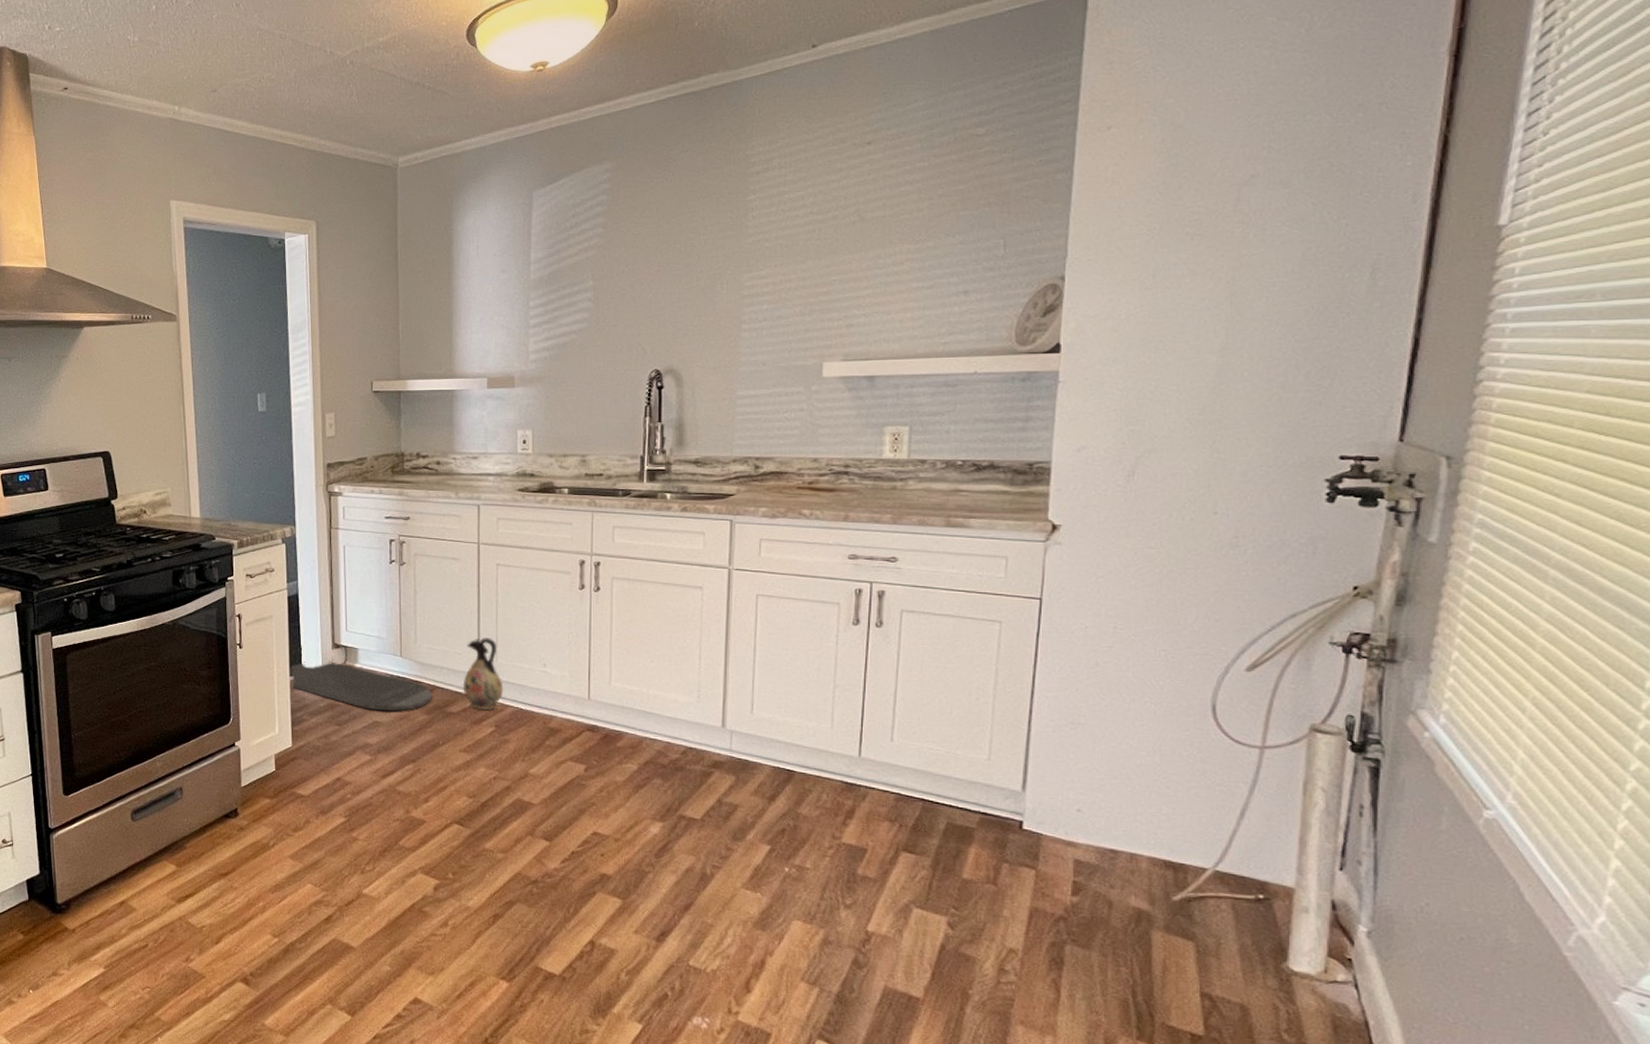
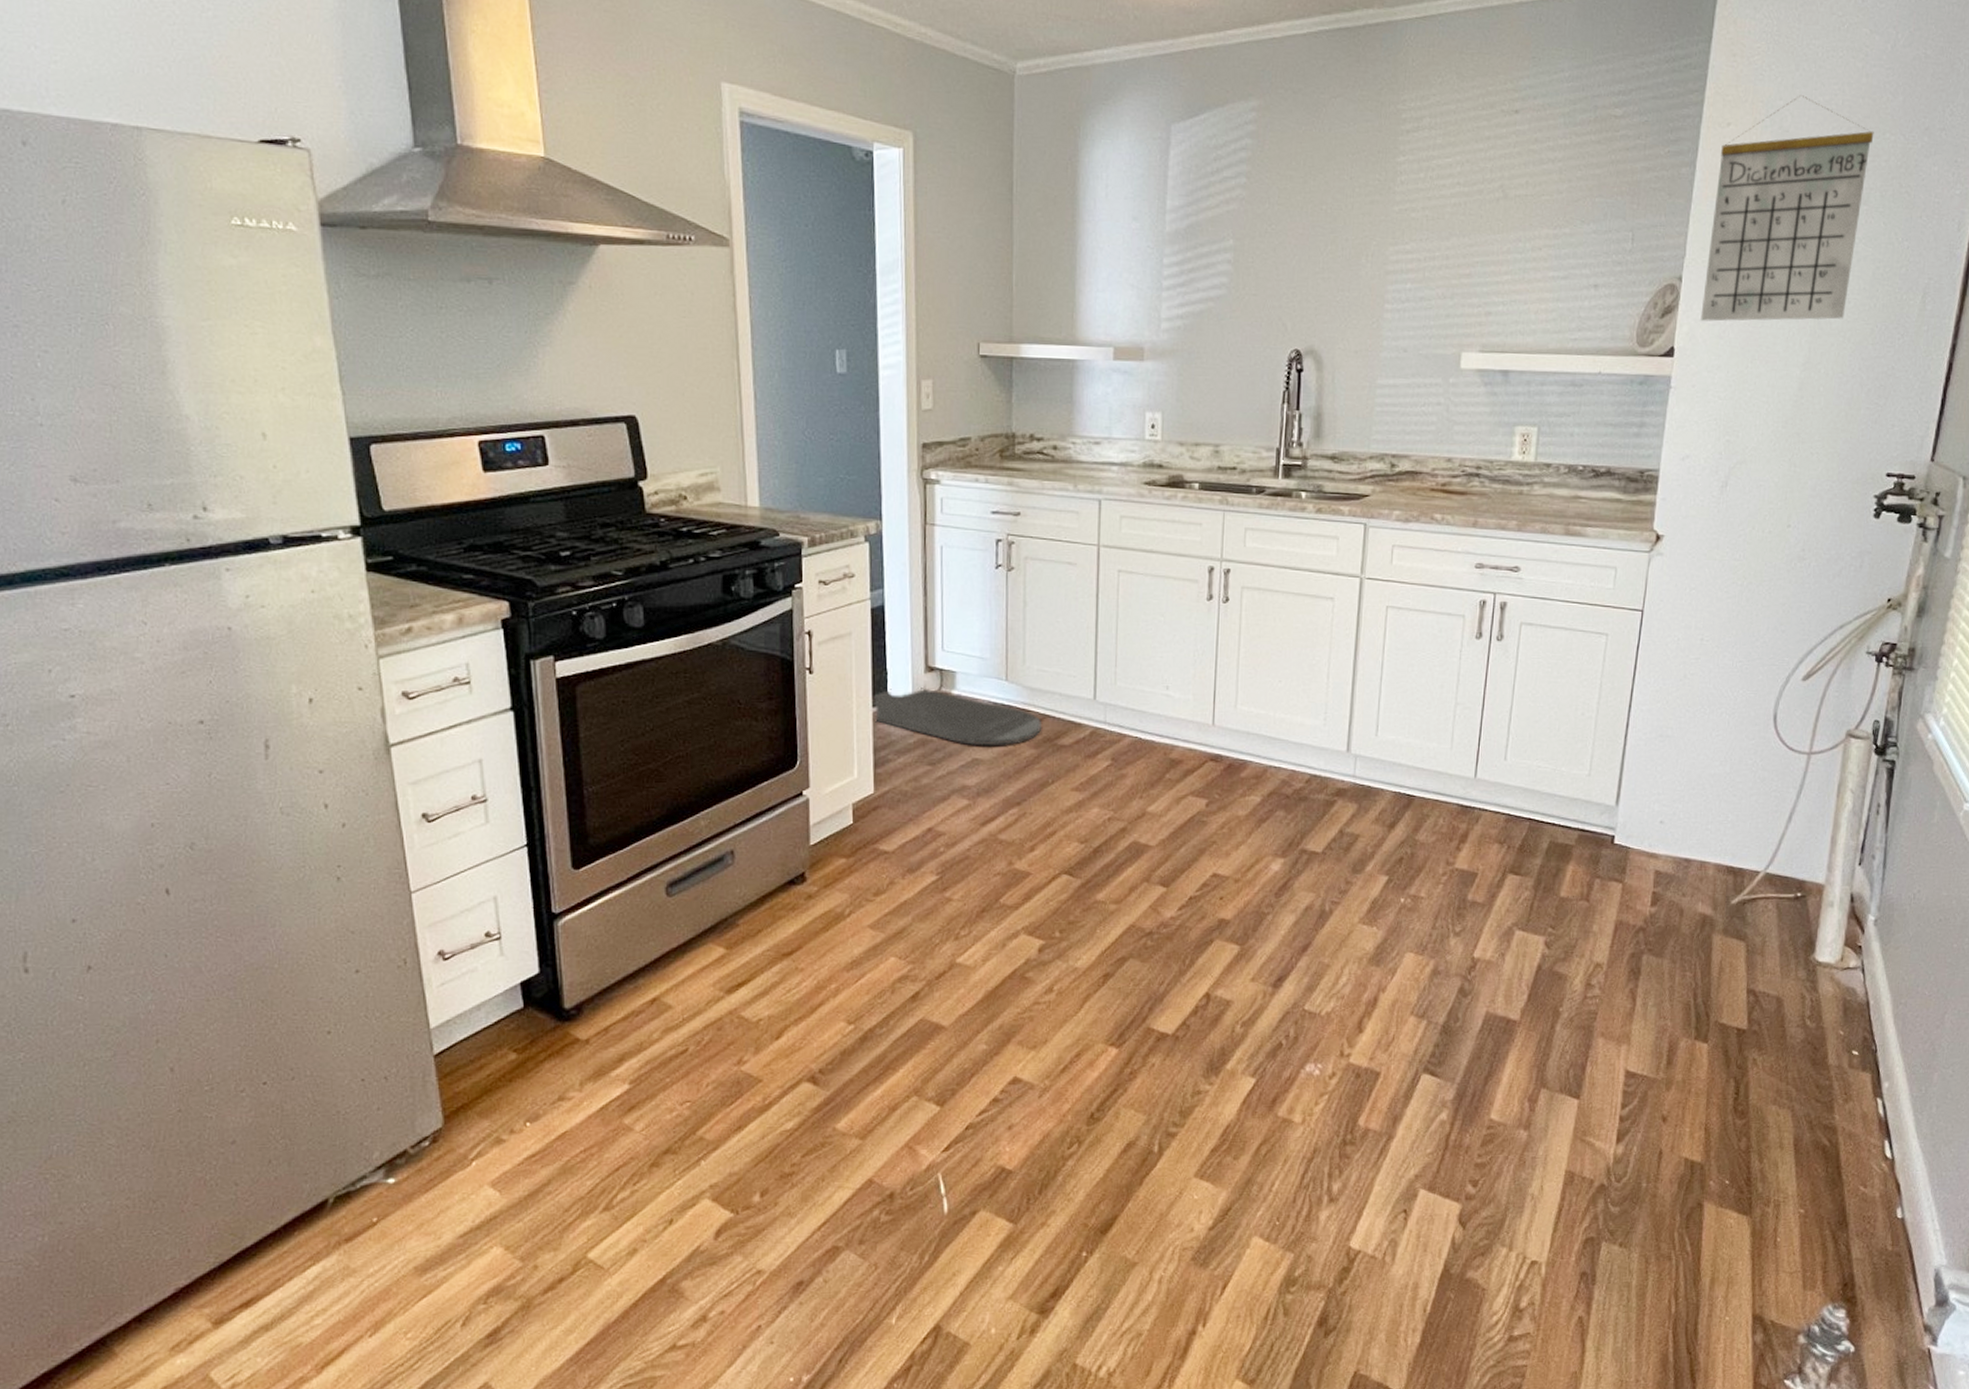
ceramic jug: present [462,638,504,710] -> none [1076,657,1122,740]
calendar: none [1089,90,1291,316] -> present [1700,95,1874,322]

